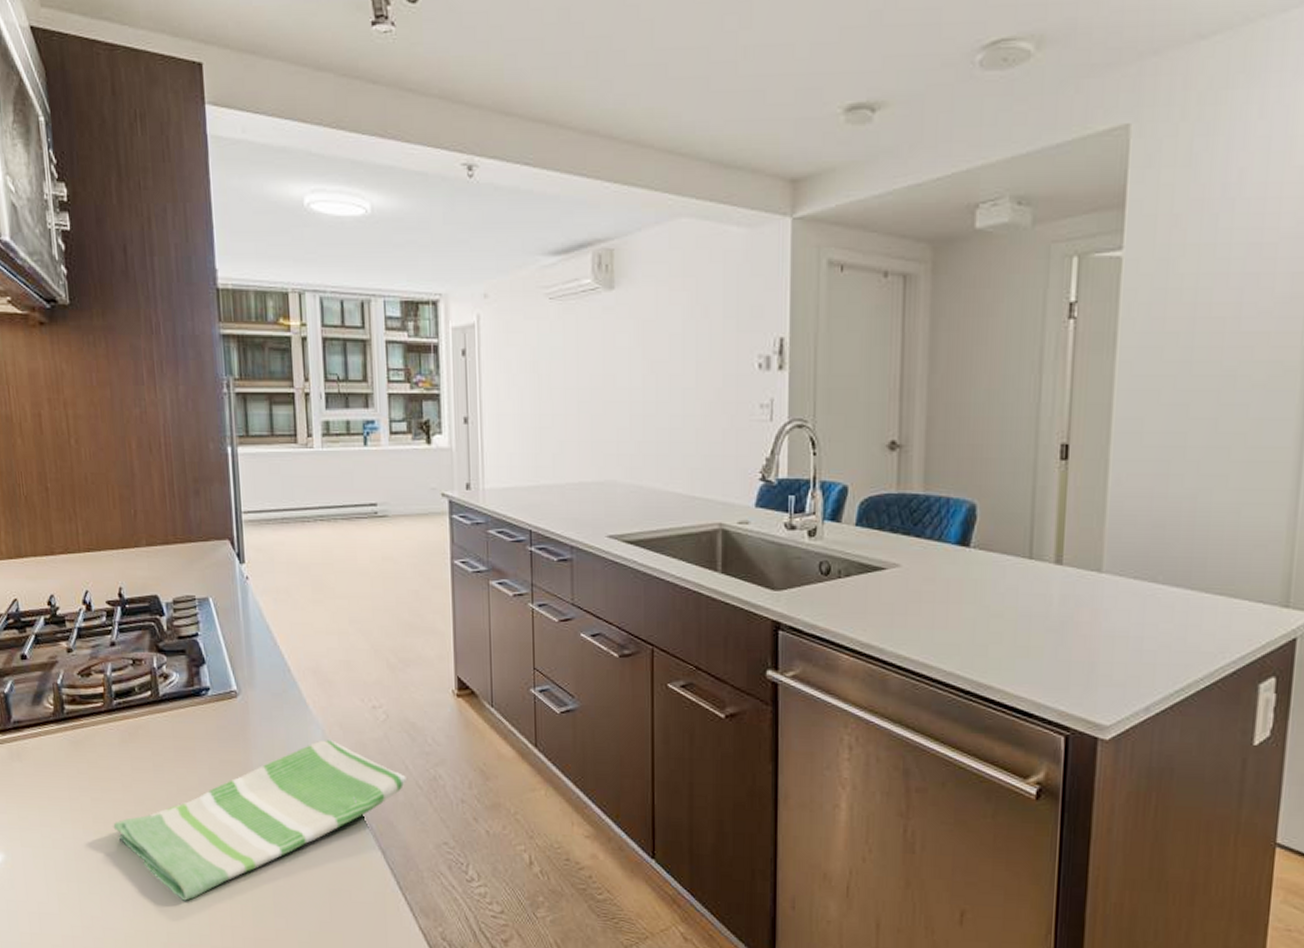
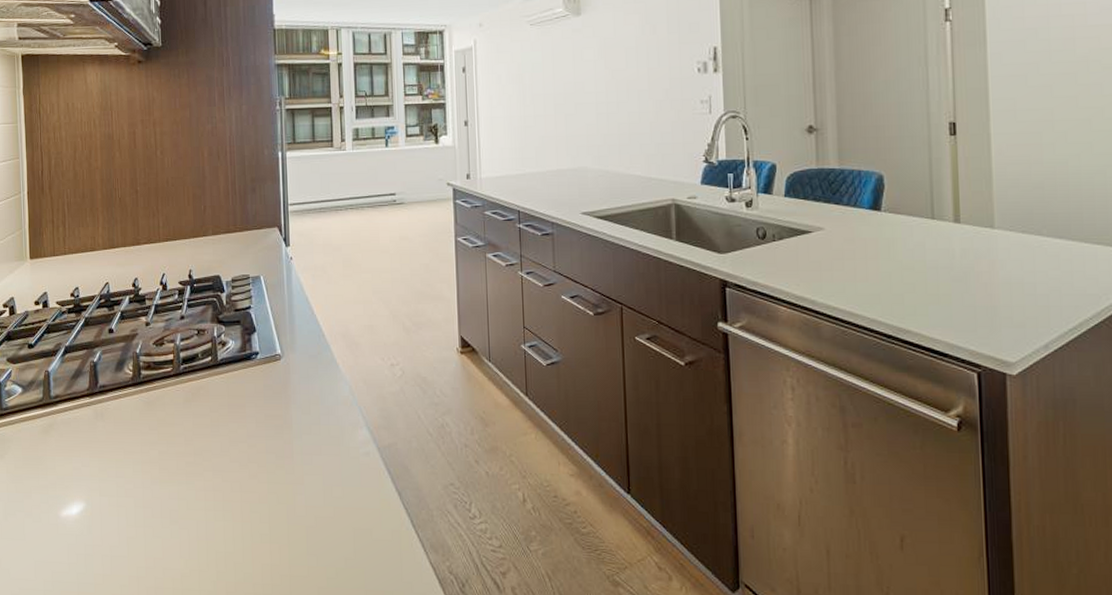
dish towel: present [113,740,406,901] -> none [176,395,419,542]

